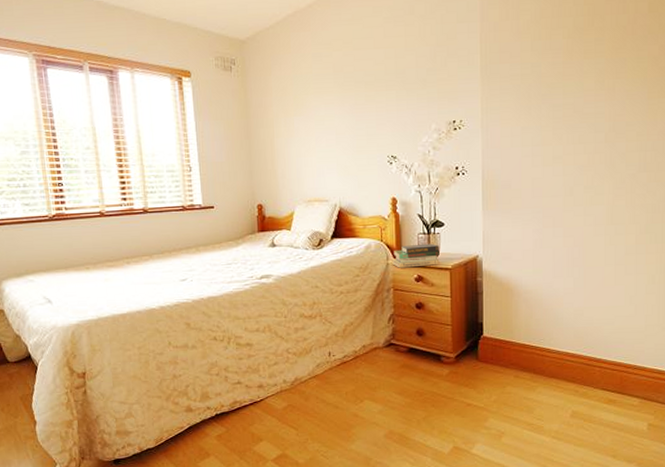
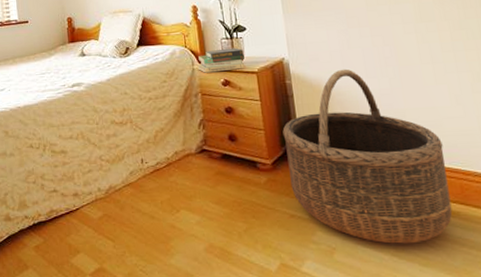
basket: none [469,268,612,428] -> present [282,69,453,244]

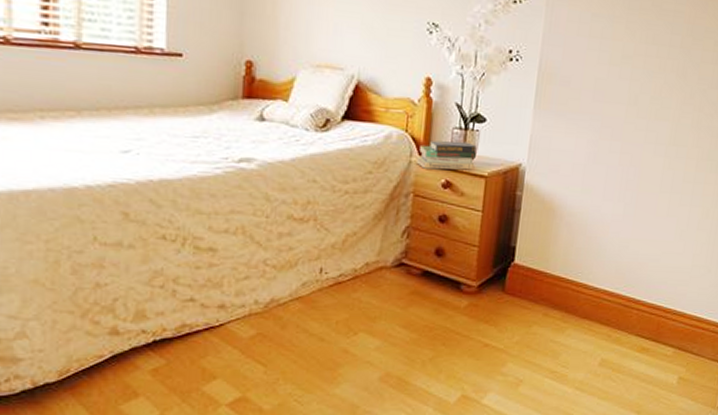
basket: present [282,69,453,244] -> none [492,186,655,378]

